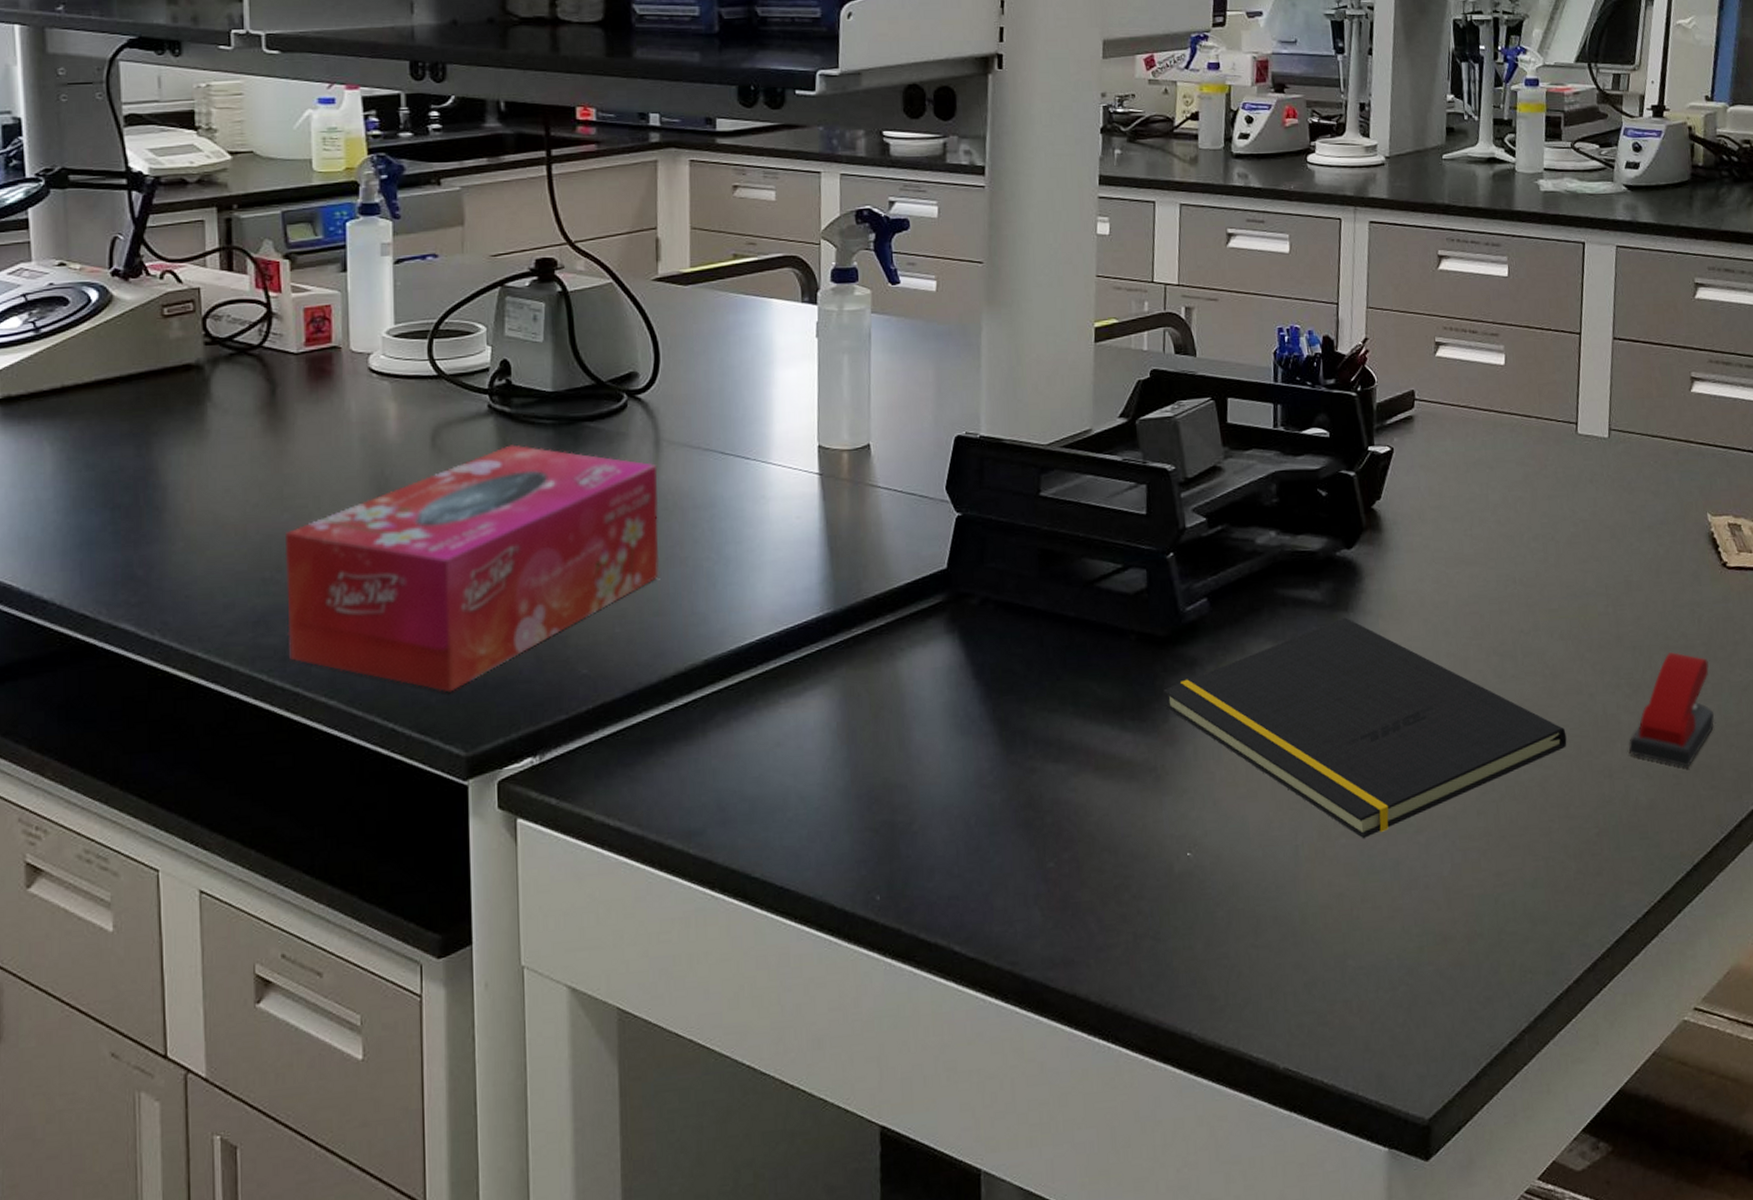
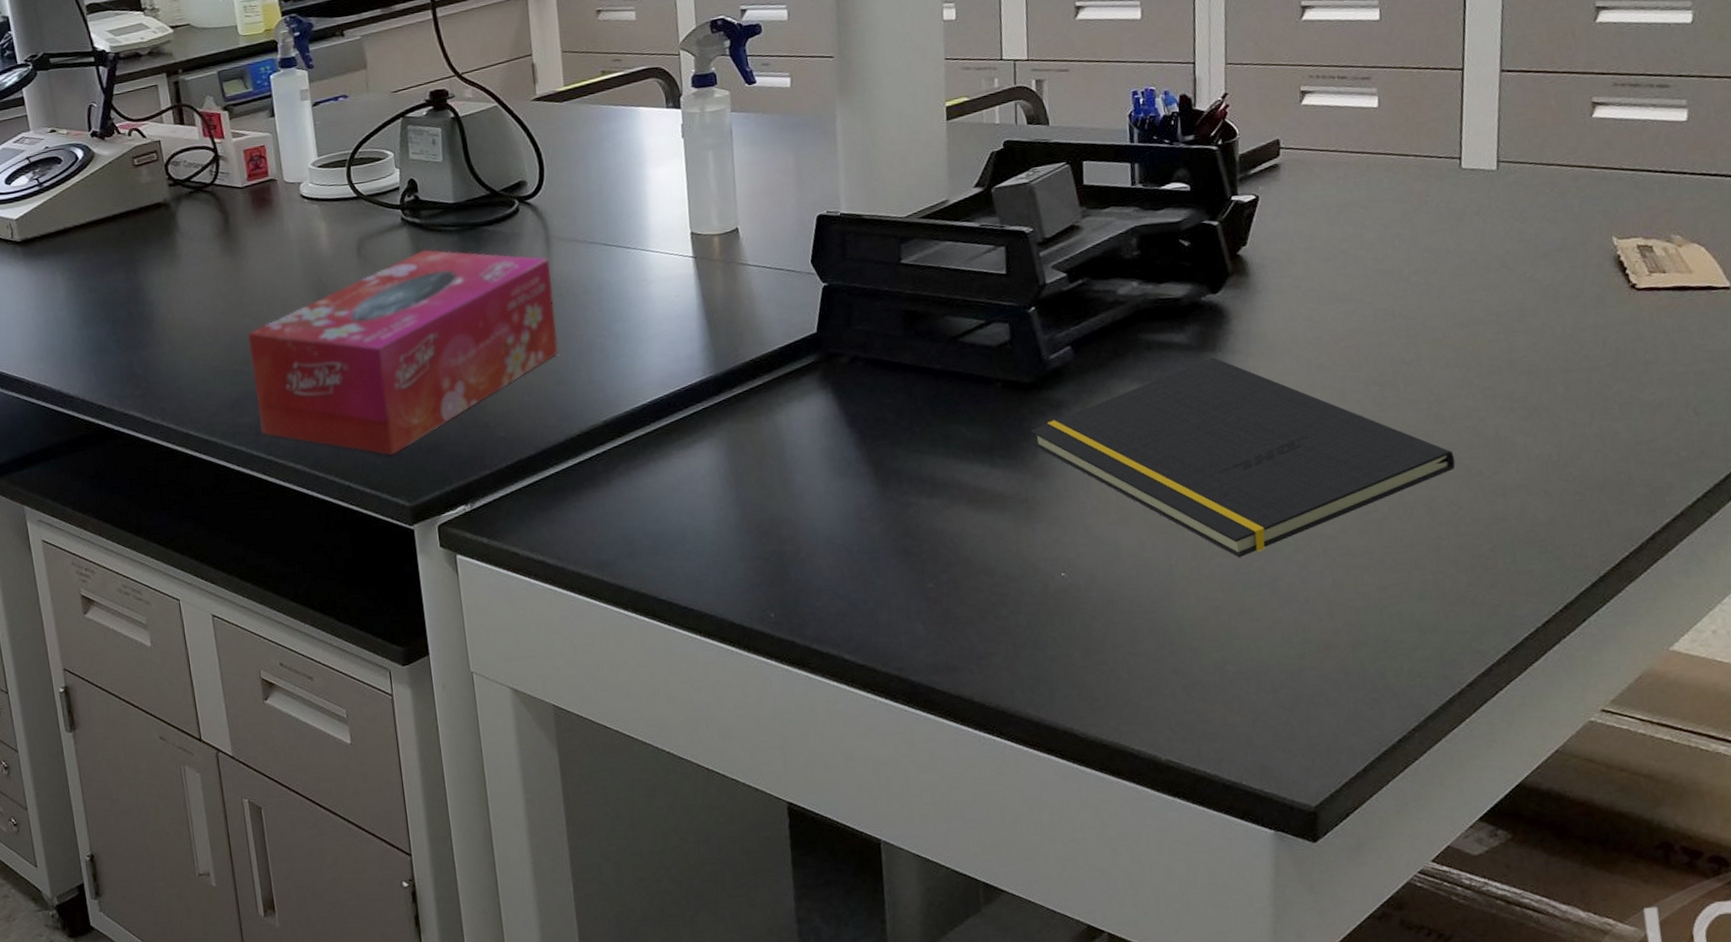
stapler: present [1628,652,1715,767] -> none [1524,374,1623,484]

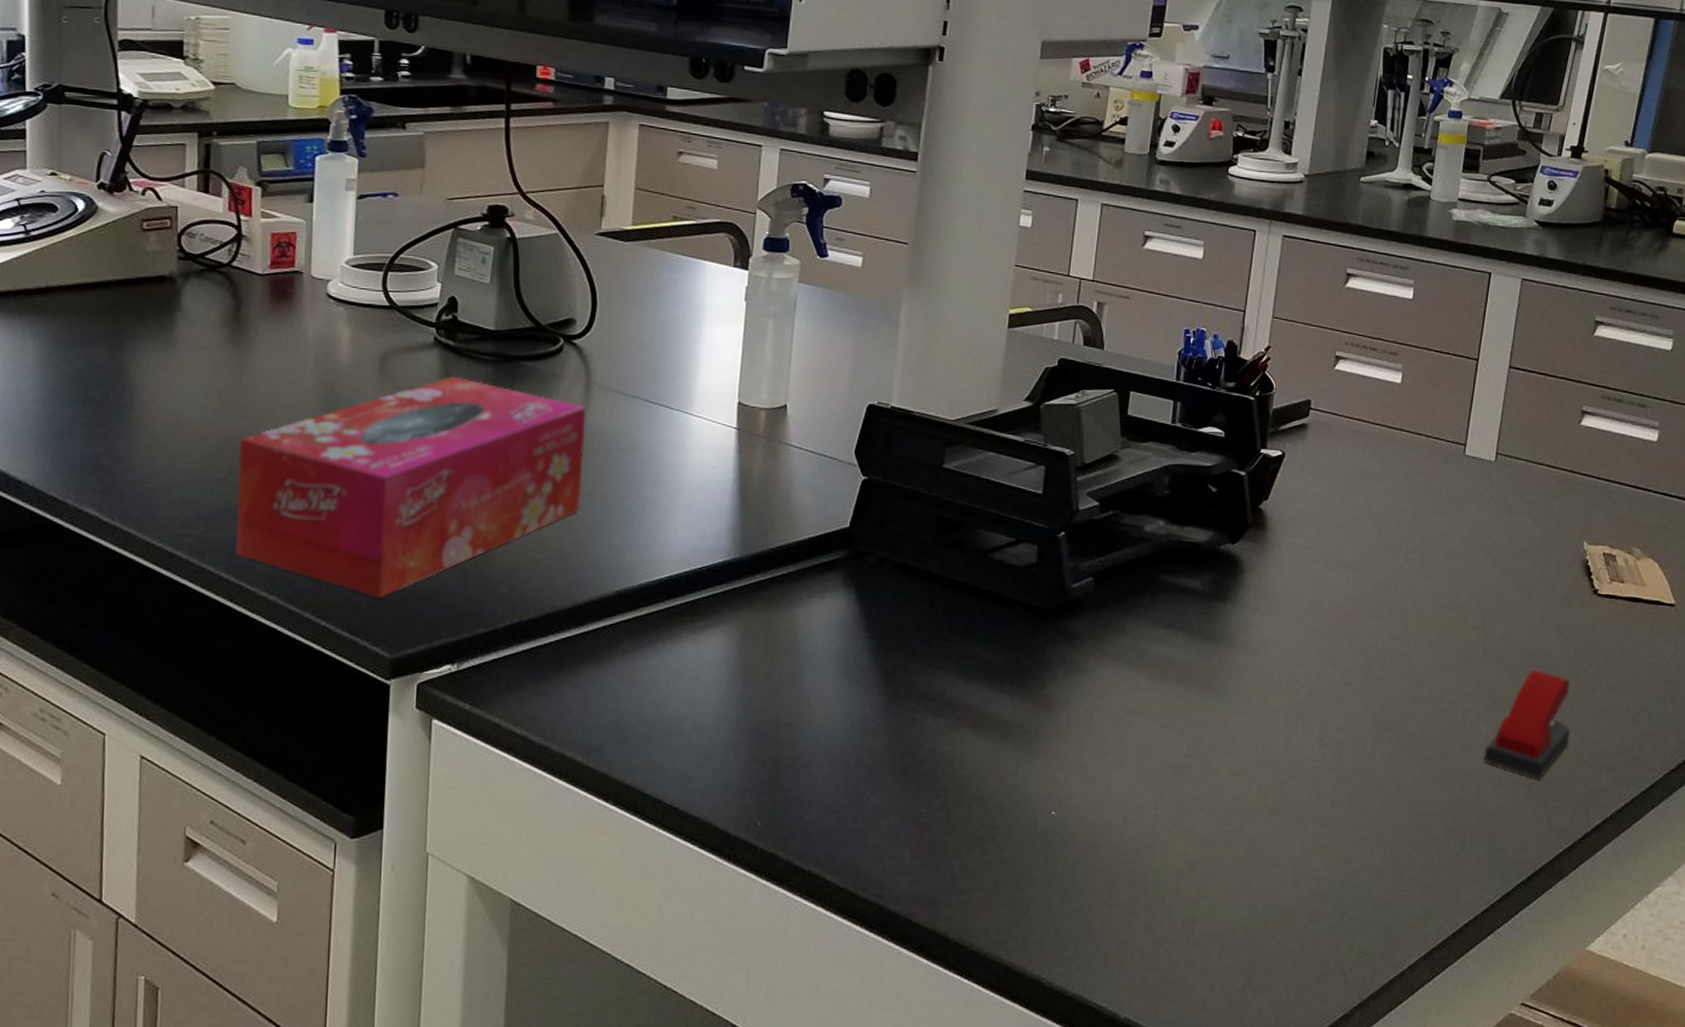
notepad: present [1031,357,1456,557] -> none [1044,607,1425,814]
stapler: none [1524,374,1623,484] -> present [1483,670,1570,779]

